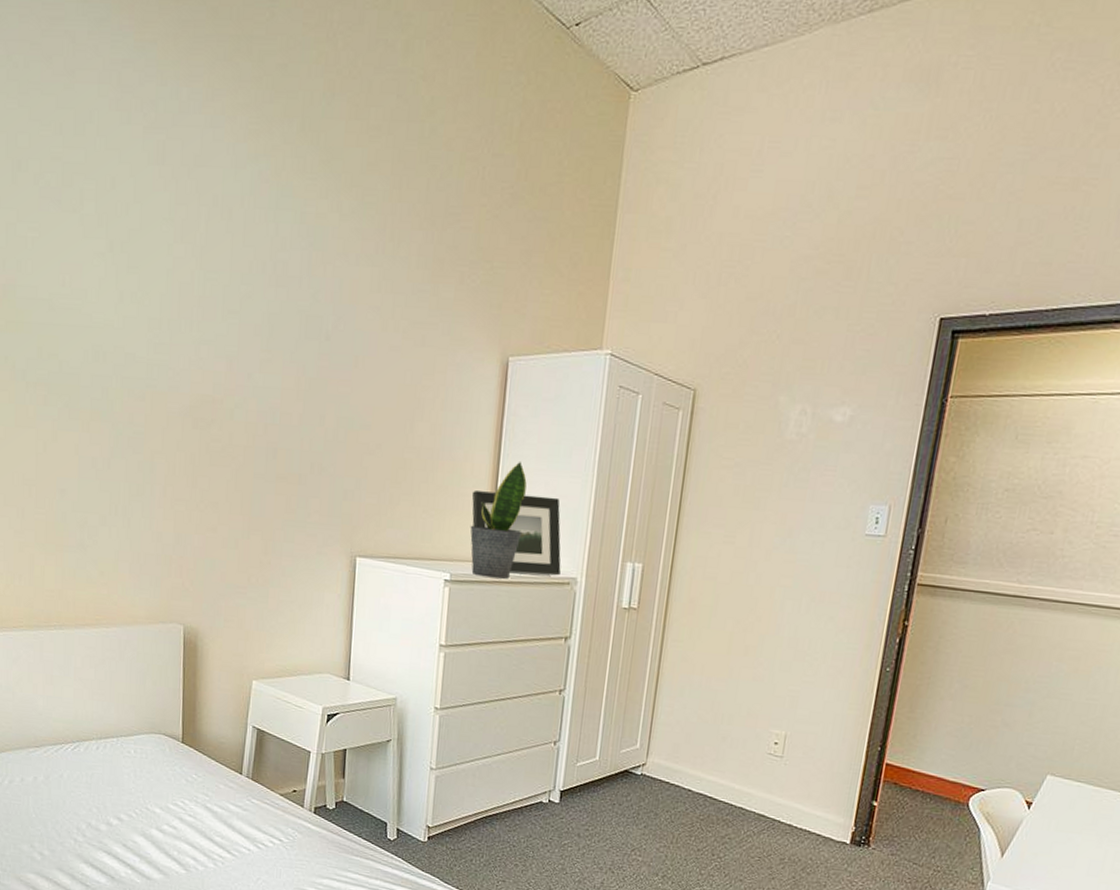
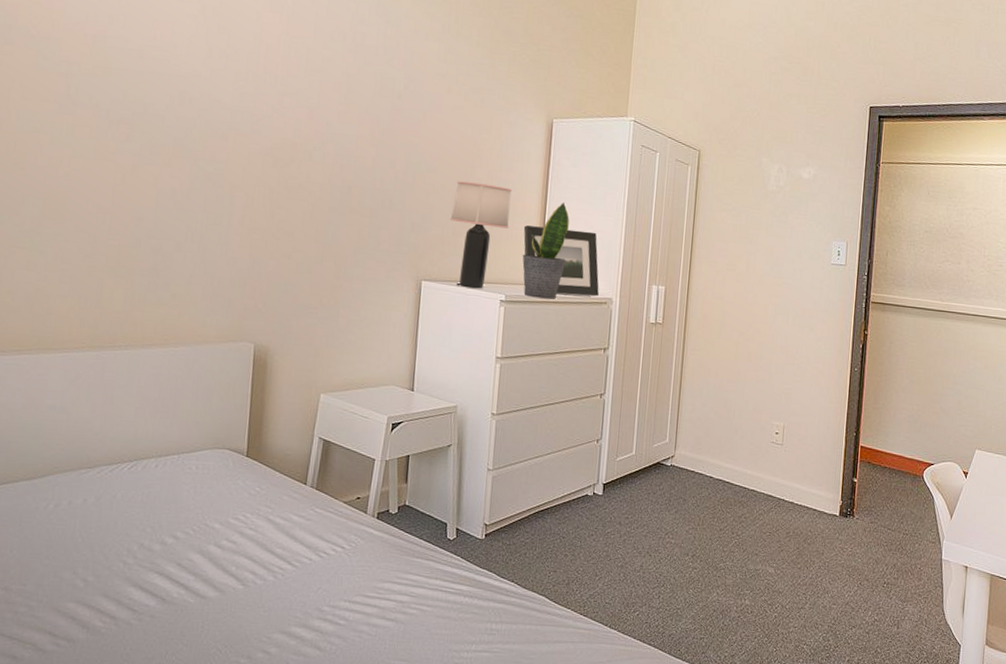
table lamp: none [387,439,458,567] -> present [450,181,512,289]

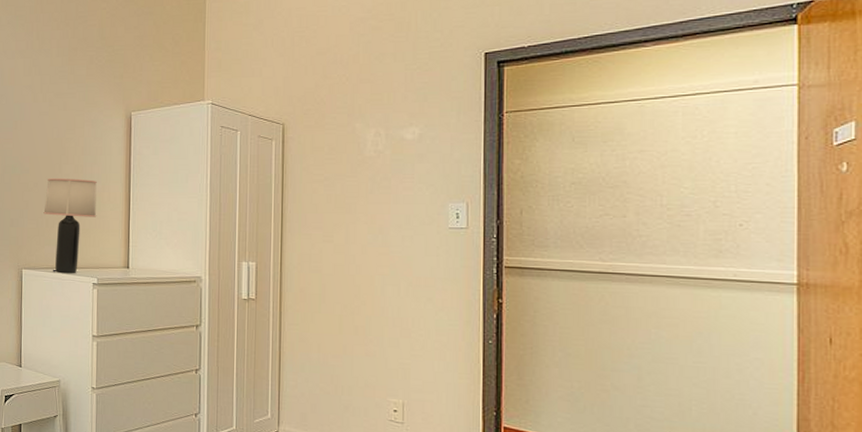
potted plant: present [522,202,569,299] -> none [110,188,153,280]
picture frame: present [523,225,599,297] -> none [110,213,187,276]

